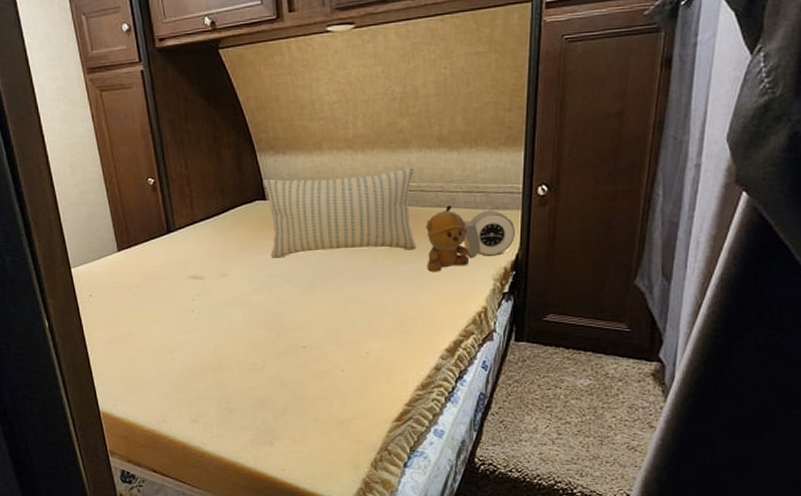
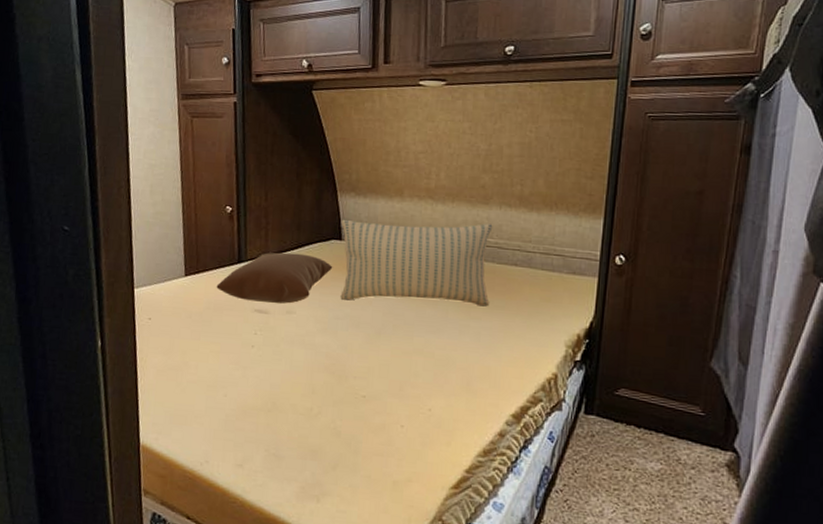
cushion: none [150,217,261,269] -> present [216,252,333,304]
stuffed bear: present [426,205,470,272] -> none [498,265,543,332]
alarm clock: present [464,210,515,258] -> none [538,274,590,322]

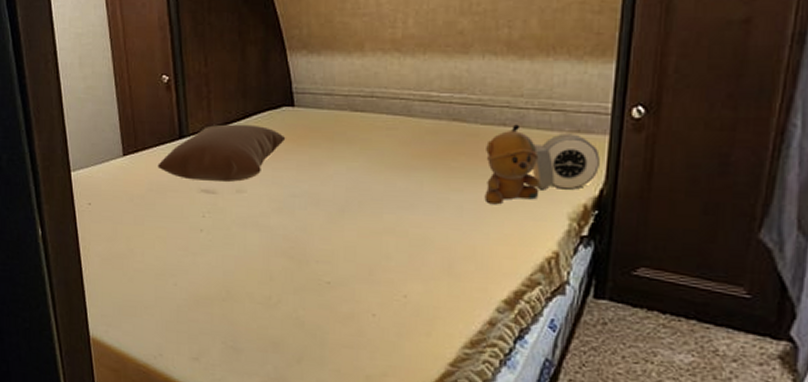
pillow: present [340,219,493,307] -> none [293,77,475,176]
stuffed bear: none [498,265,543,332] -> present [484,124,540,205]
alarm clock: none [538,274,590,322] -> present [533,133,600,190]

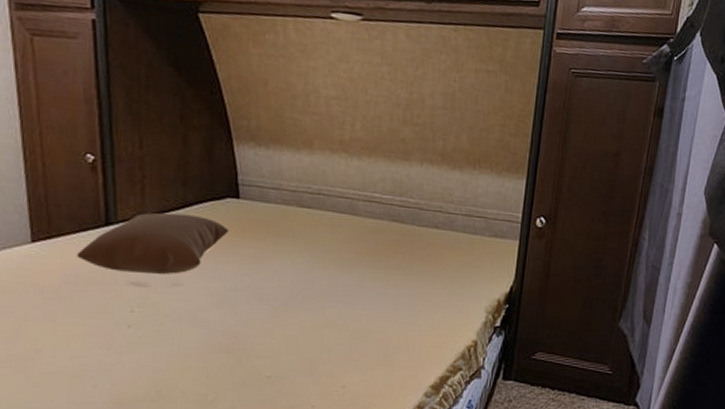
stuffed bear: present [484,124,540,205] -> none [418,227,464,300]
alarm clock: present [533,133,600,190] -> none [459,237,511,287]

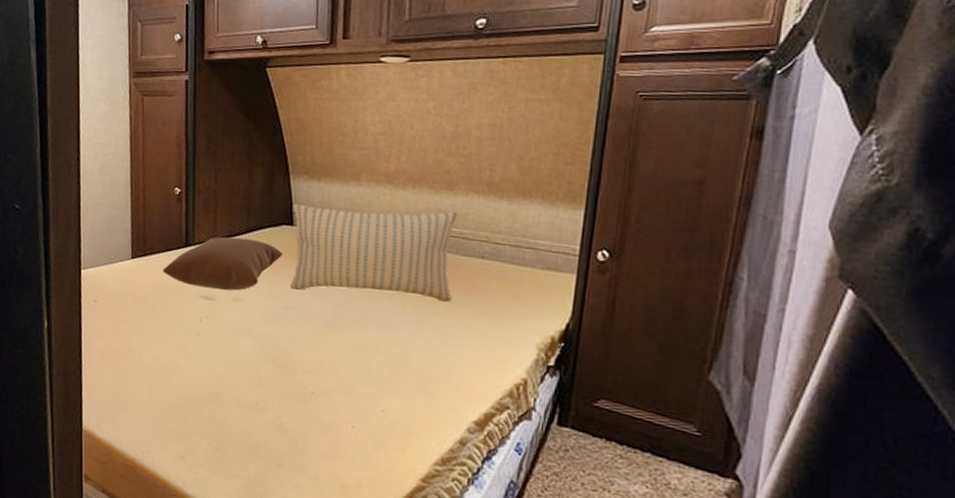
pillow: none [239,173,413,273] -> present [290,203,458,302]

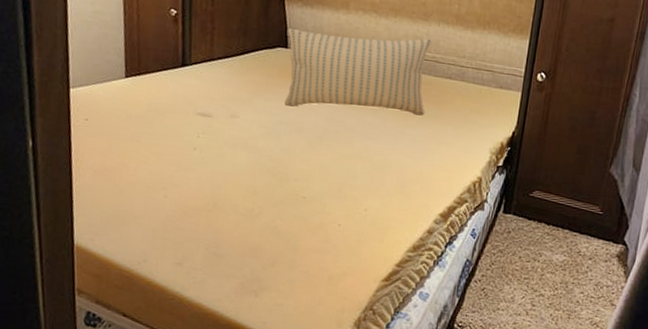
cushion: present [162,237,283,291] -> none [158,57,278,108]

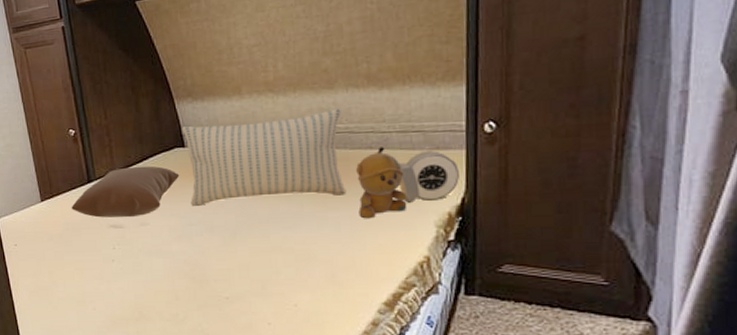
cushion: none [158,57,278,108] -> present [71,165,180,218]
stuffed bear: none [432,78,473,139] -> present [356,146,407,219]
alarm clock: none [468,88,514,131] -> present [399,151,459,203]

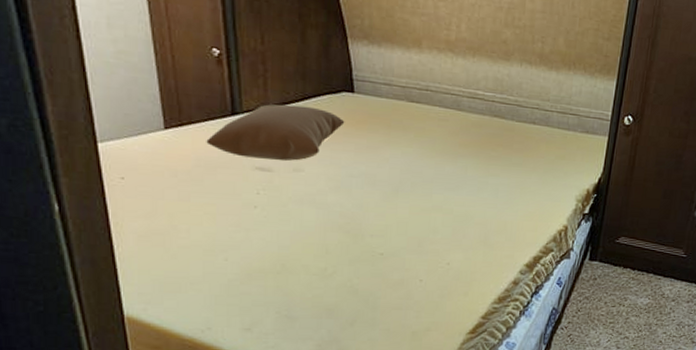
pillow: present [182,109,347,206] -> none [353,69,513,164]
stuffed bear: present [356,146,407,219] -> none [515,123,558,188]
alarm clock: present [399,151,459,203] -> none [553,133,601,178]

